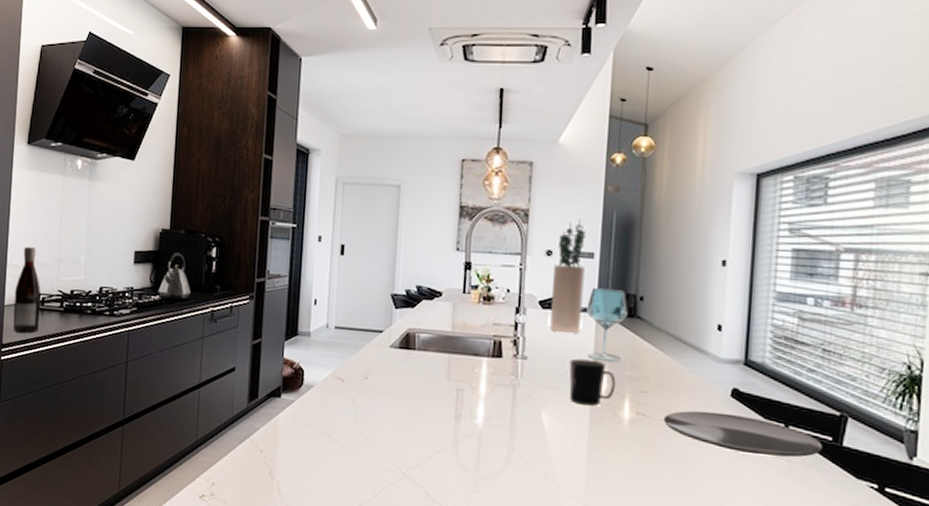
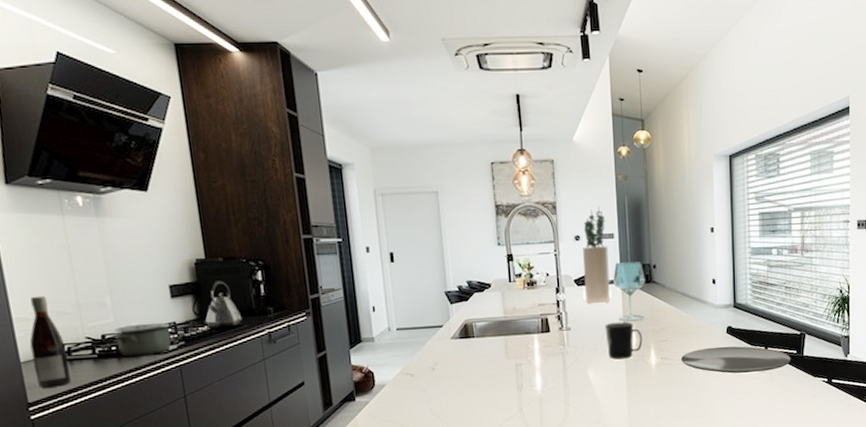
saucepan: none [81,284,127,317] -> present [114,323,172,358]

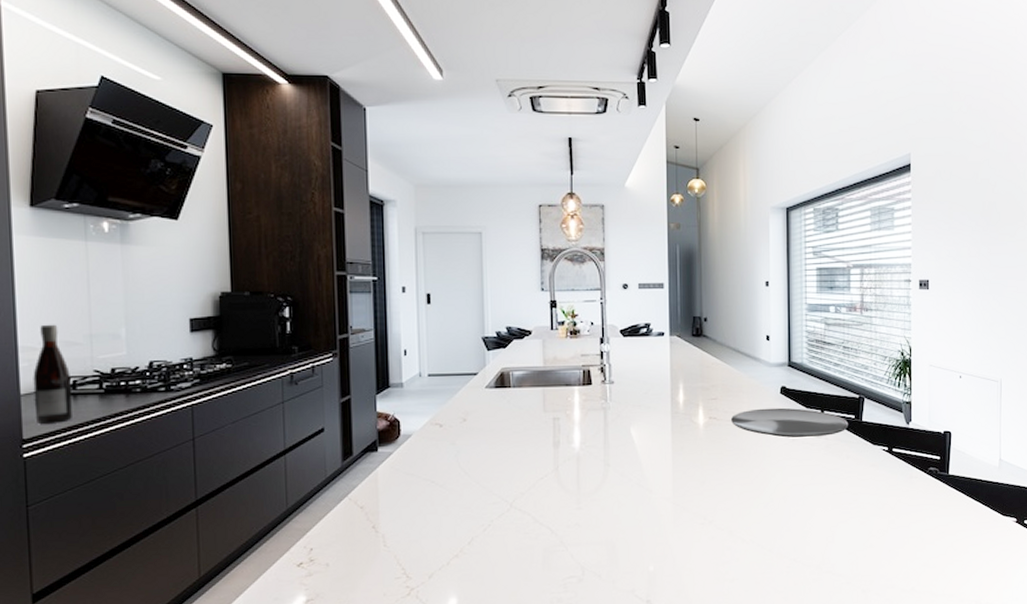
saucepan: present [114,323,172,358] -> none [125,358,186,394]
kettle: present [205,280,243,332] -> none [225,316,264,370]
vase: present [583,206,611,305] -> none [631,254,658,357]
mug: present [605,321,643,361] -> none [650,377,691,419]
wine glass: present [613,261,646,323] -> none [661,313,696,378]

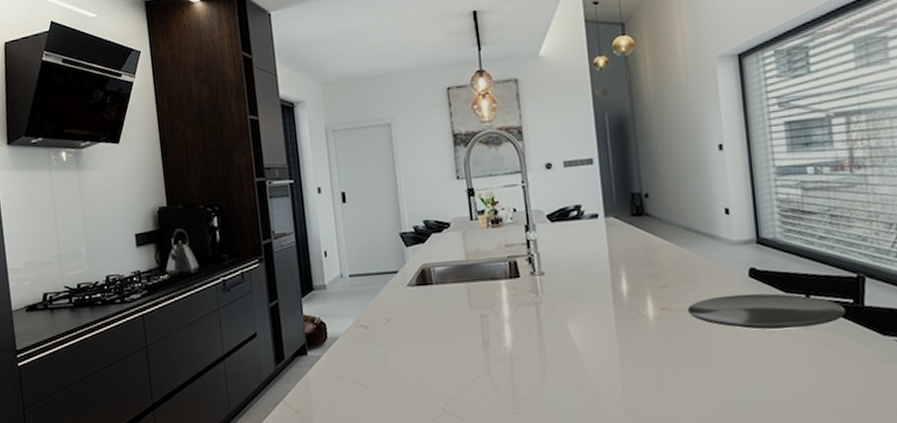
bottle: present [33,324,72,424] -> none [20,247,51,336]
kettle: none [225,316,264,370] -> present [166,228,199,280]

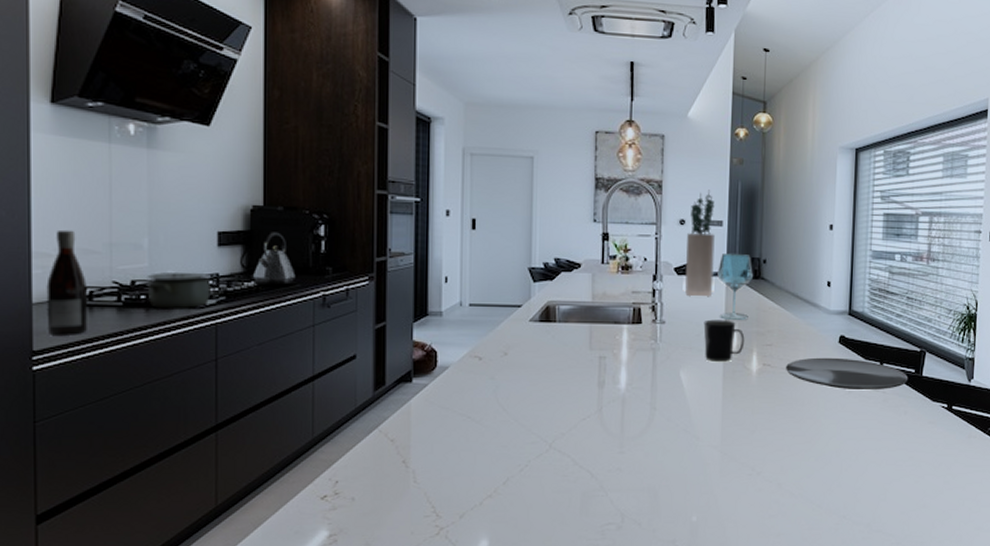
bottle: none [20,247,51,336] -> present [46,229,87,335]
saucepan: none [88,272,136,307] -> present [147,272,211,310]
vase: none [556,127,592,244] -> present [685,189,715,297]
mug: none [586,264,636,312] -> present [703,319,745,363]
wine glass: none [594,190,636,265] -> present [717,253,754,321]

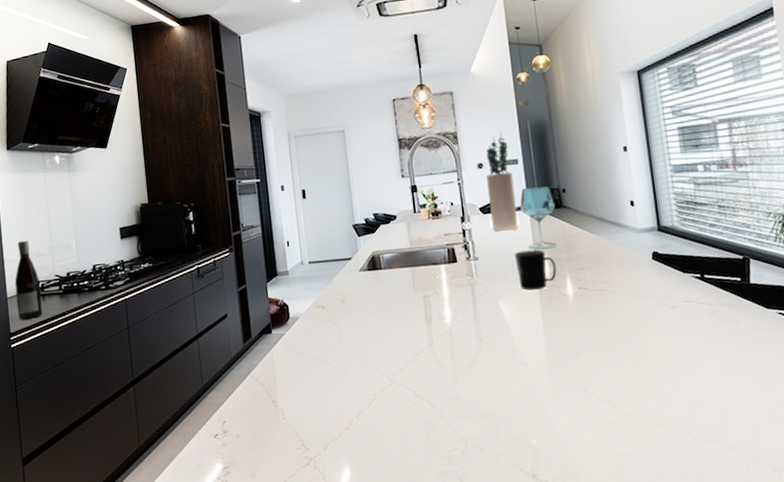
saucepan: present [147,272,211,310] -> none [76,261,120,293]
kettle: present [253,232,296,289] -> none [147,222,176,268]
plate: present [785,357,908,391] -> none [600,273,735,305]

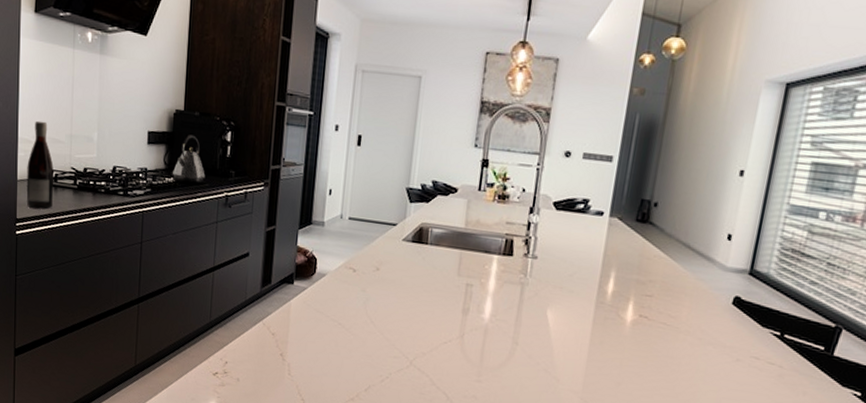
kettle: none [147,222,176,268] -> present [173,134,206,186]
vase: present [486,133,519,233] -> none [562,121,607,237]
mug: present [514,249,557,291] -> none [575,260,623,308]
wine glass: present [520,186,557,251] -> none [596,192,642,266]

